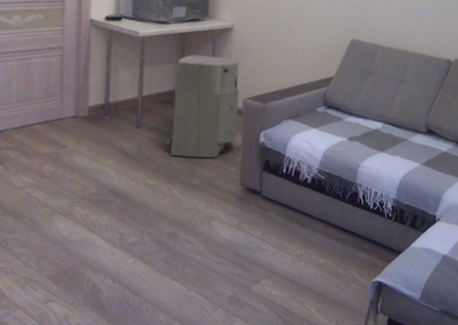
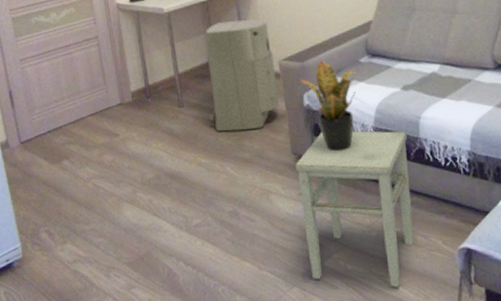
stool: none [237,168,346,313] -> present [295,131,414,287]
potted plant: none [259,105,313,188] -> present [299,61,358,152]

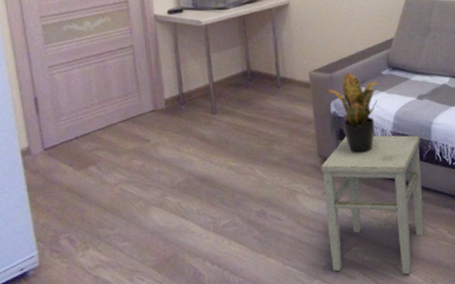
air purifier: present [206,19,280,132] -> none [242,34,309,137]

